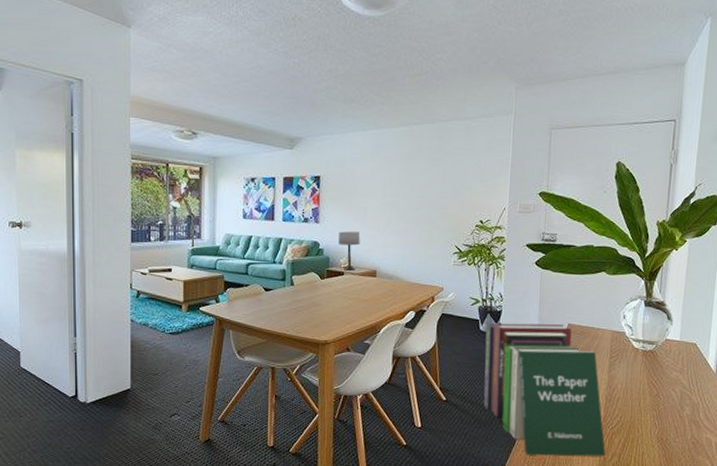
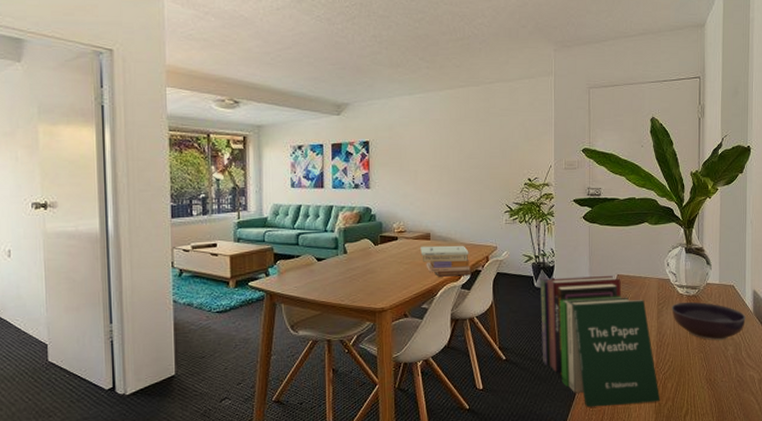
table lamp: present [338,231,360,271] -> none [391,195,412,235]
books: none [366,282,416,315] -> present [420,245,472,277]
bowl: none [624,356,707,400] -> present [671,301,746,341]

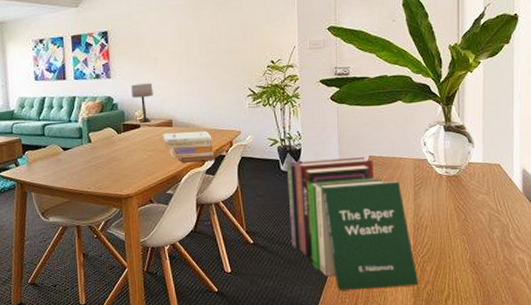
table lamp: none [391,195,412,235] -> present [131,83,153,123]
bowl: present [671,301,746,341] -> none [429,182,514,223]

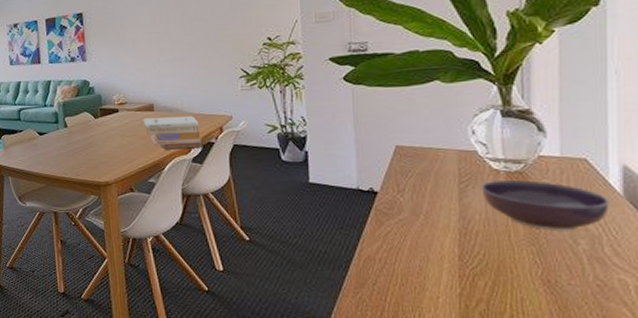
table lamp: present [131,83,153,123] -> none [108,65,132,107]
books: present [287,157,419,291] -> none [289,147,468,303]
bowl: none [429,182,514,223] -> present [481,179,609,231]

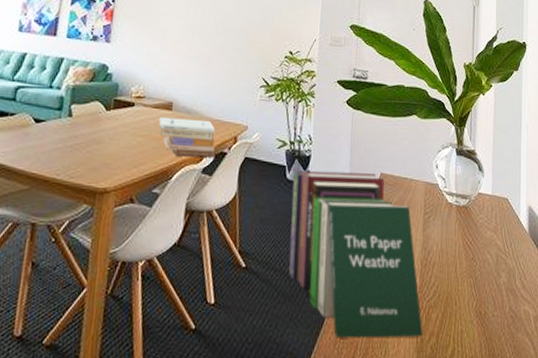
books: none [289,147,468,303] -> present [288,170,423,338]
bowl: present [481,179,609,231] -> none [439,213,520,264]

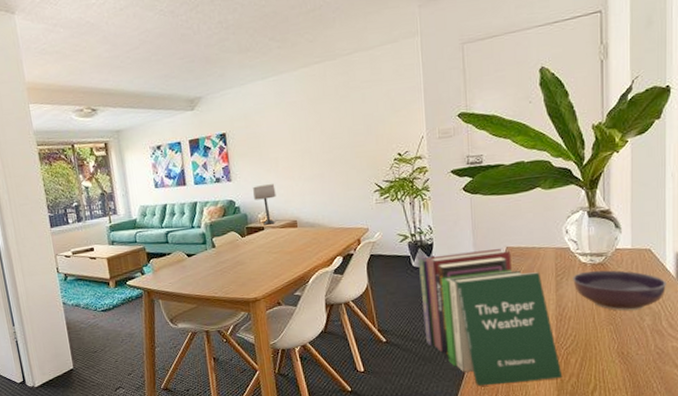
table lamp: none [131,54,158,102] -> present [253,184,276,225]
books: present [159,116,216,158] -> none [288,229,344,264]
bowl: none [439,213,520,264] -> present [573,270,666,311]

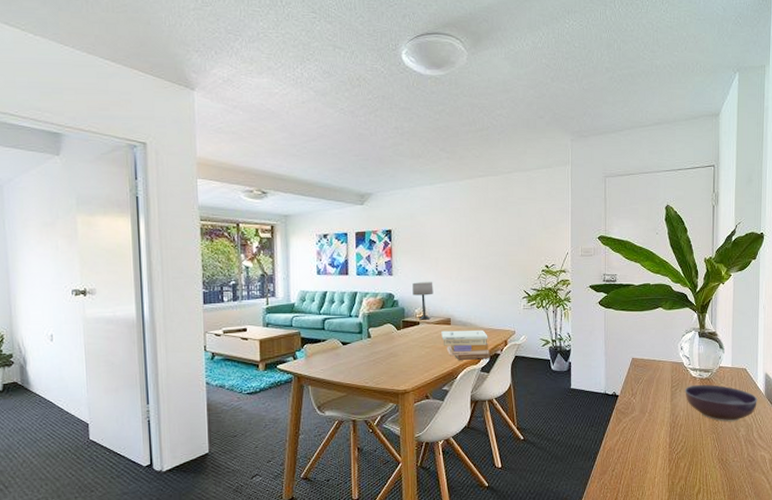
books: none [288,229,344,264] -> present [441,329,491,360]
books: present [419,249,563,386] -> none [557,359,673,486]

